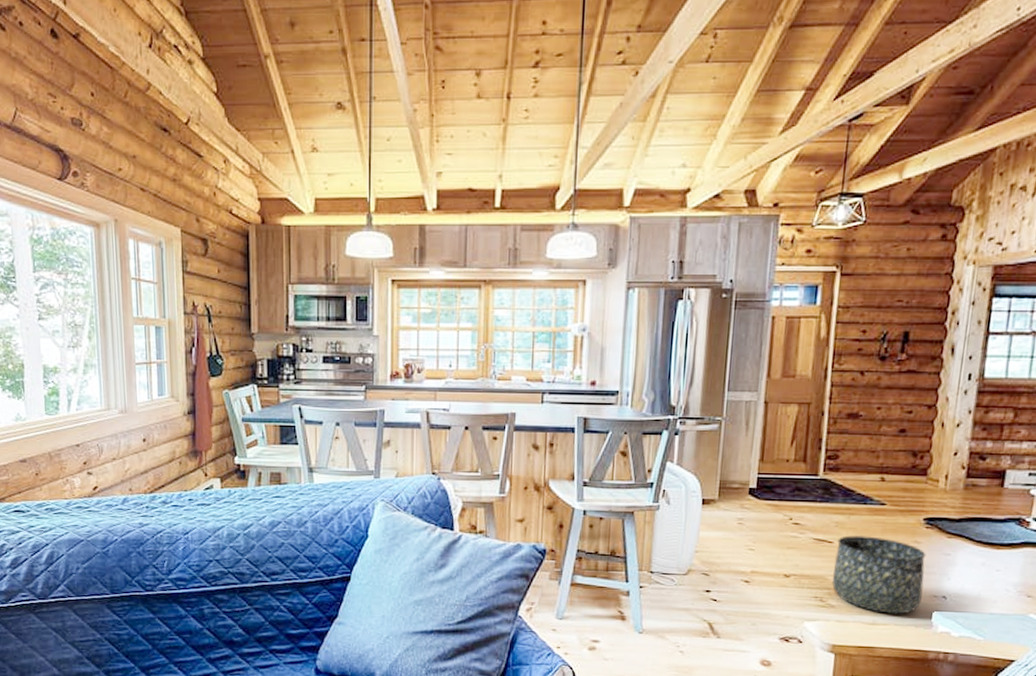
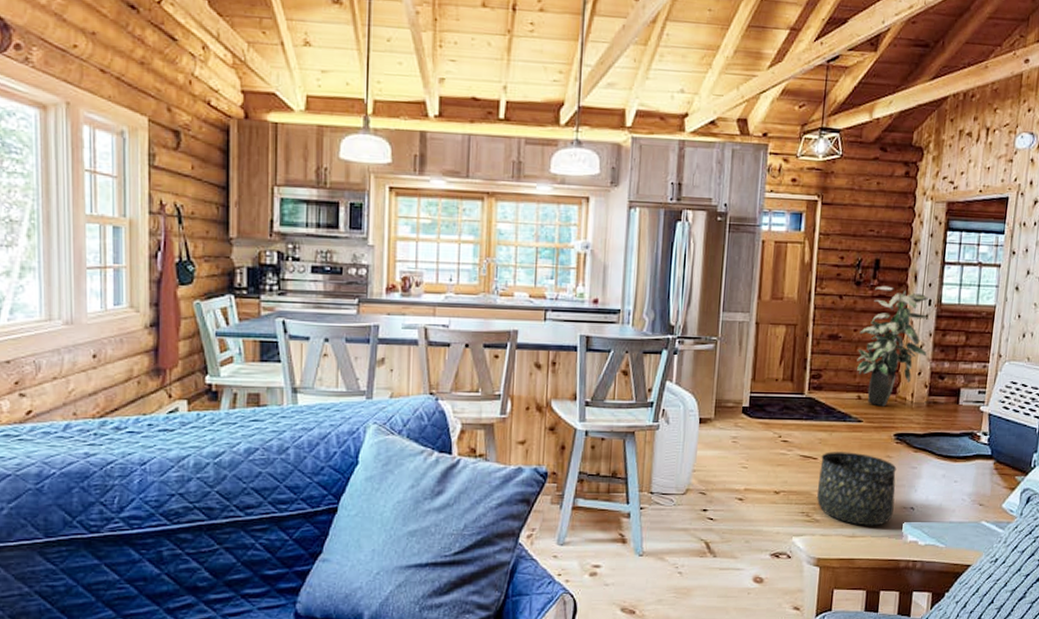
indoor plant: none [879,360,968,489] -> present [856,285,928,407]

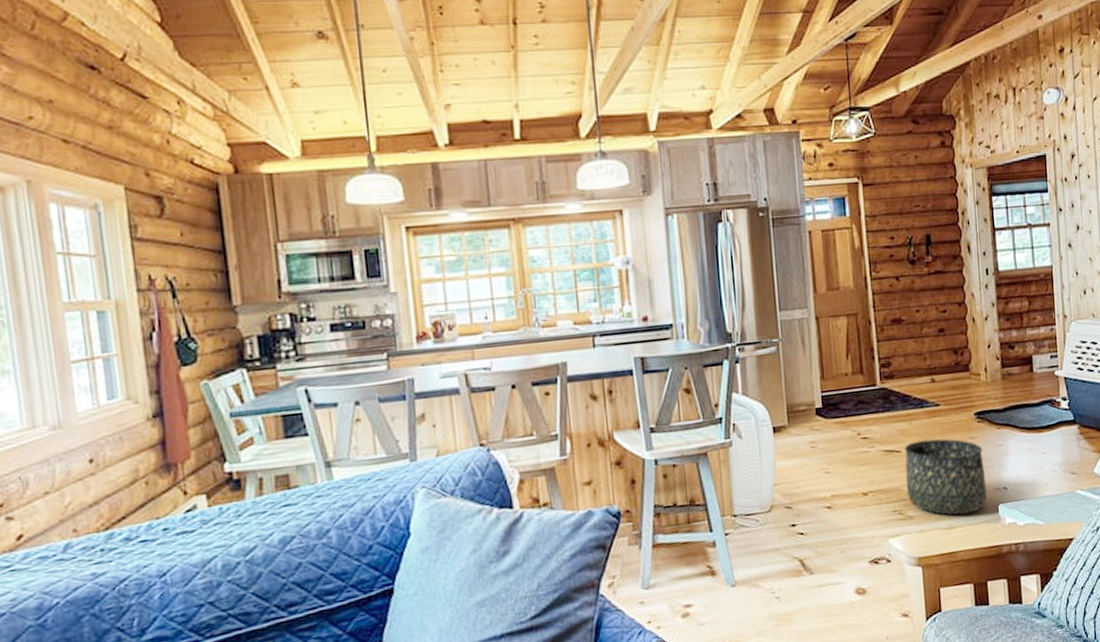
indoor plant: present [856,285,928,407] -> none [922,260,993,387]

